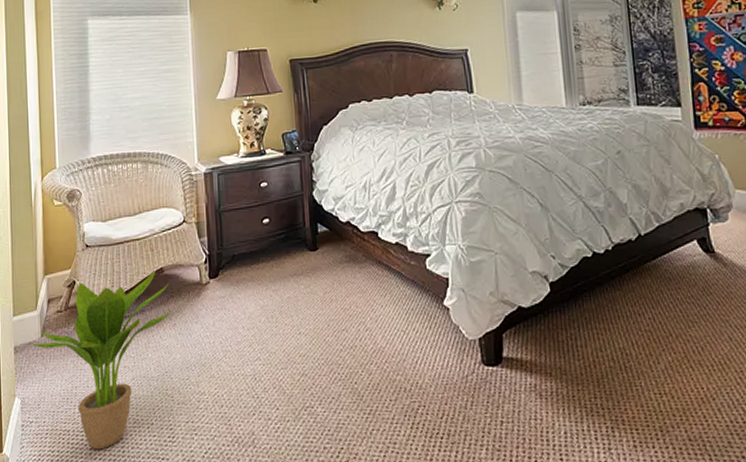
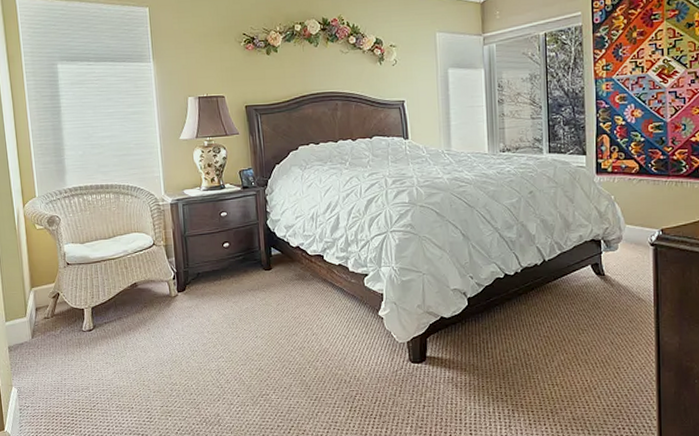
potted plant: present [28,271,172,450] -> none [21,285,146,428]

